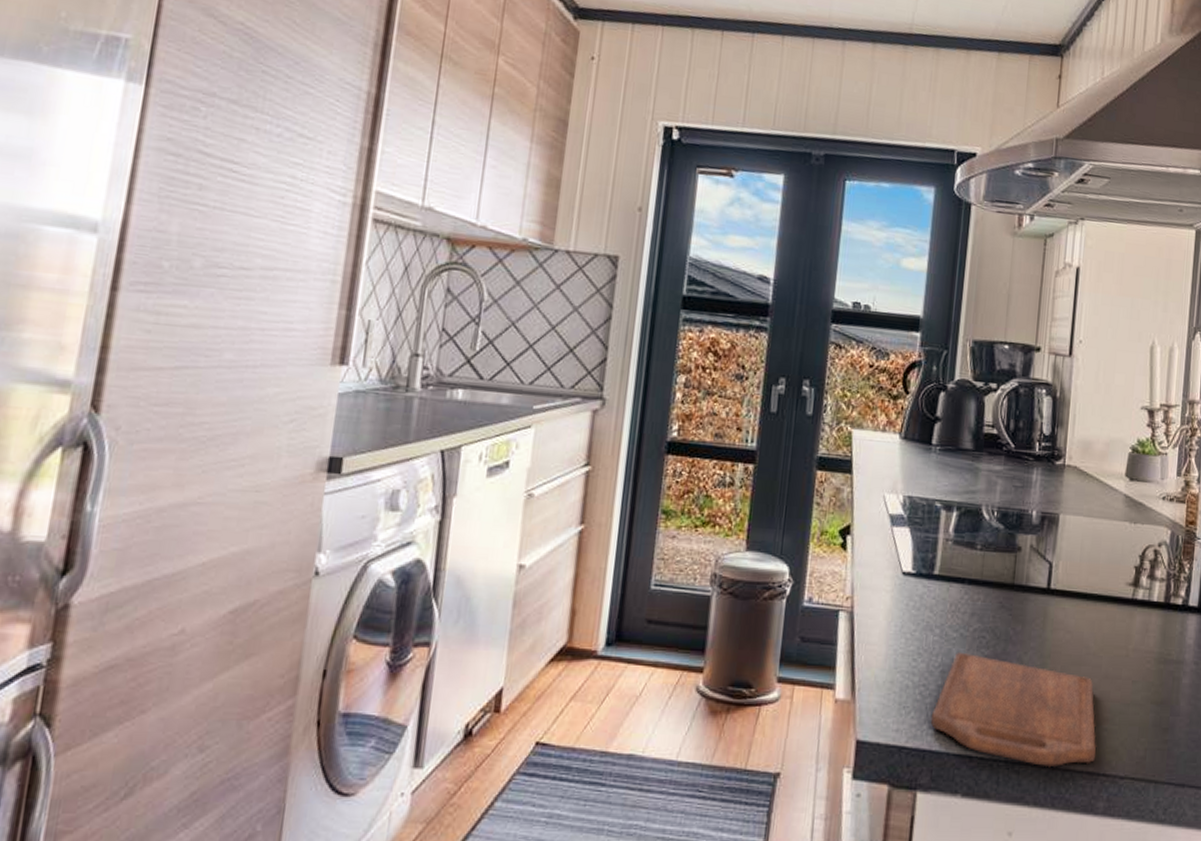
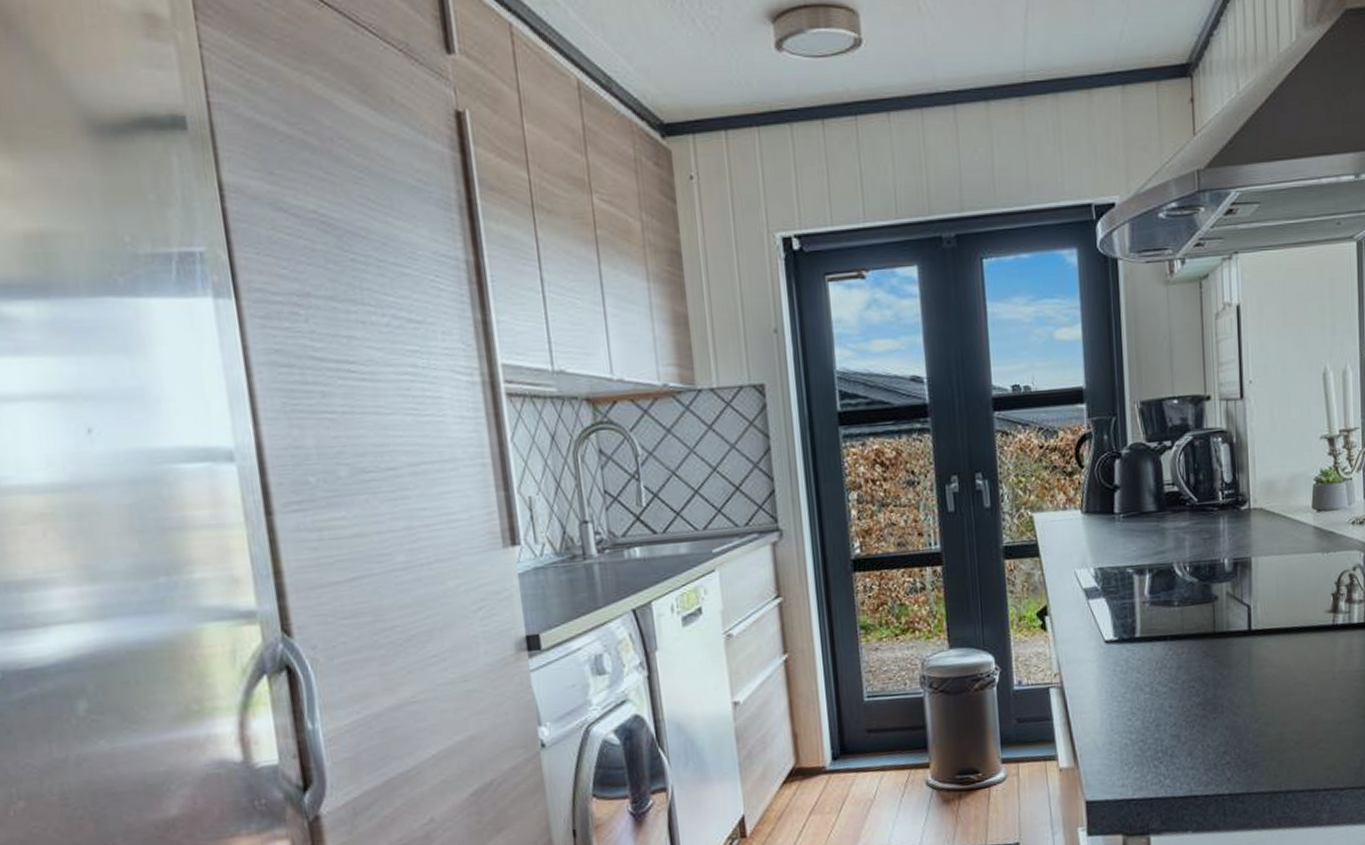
cutting board: present [930,653,1097,768] -> none [1153,704,1315,793]

